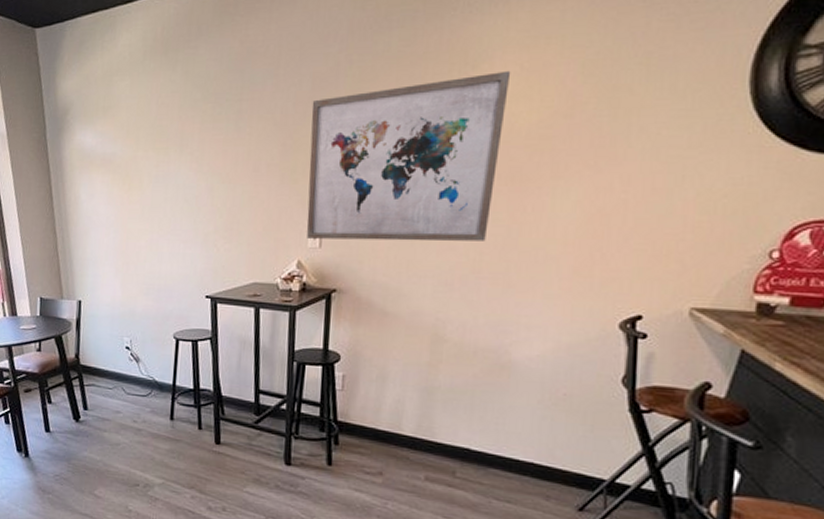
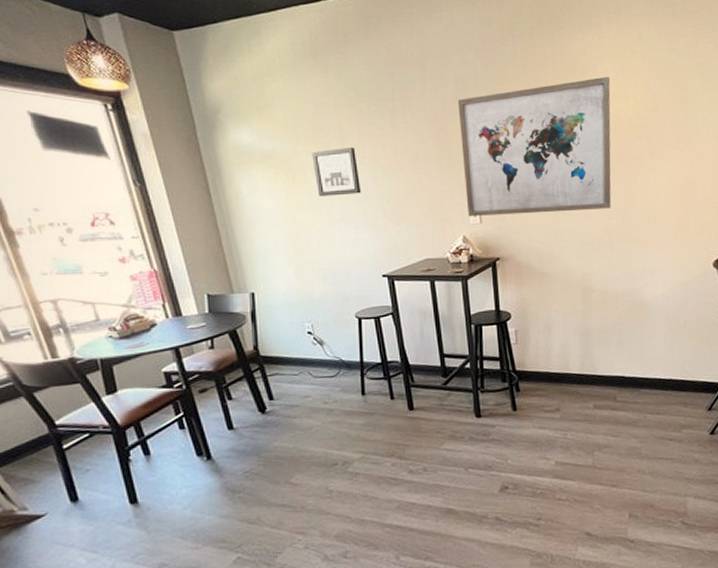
wall art: none [149,154,195,206] -> present [312,147,362,197]

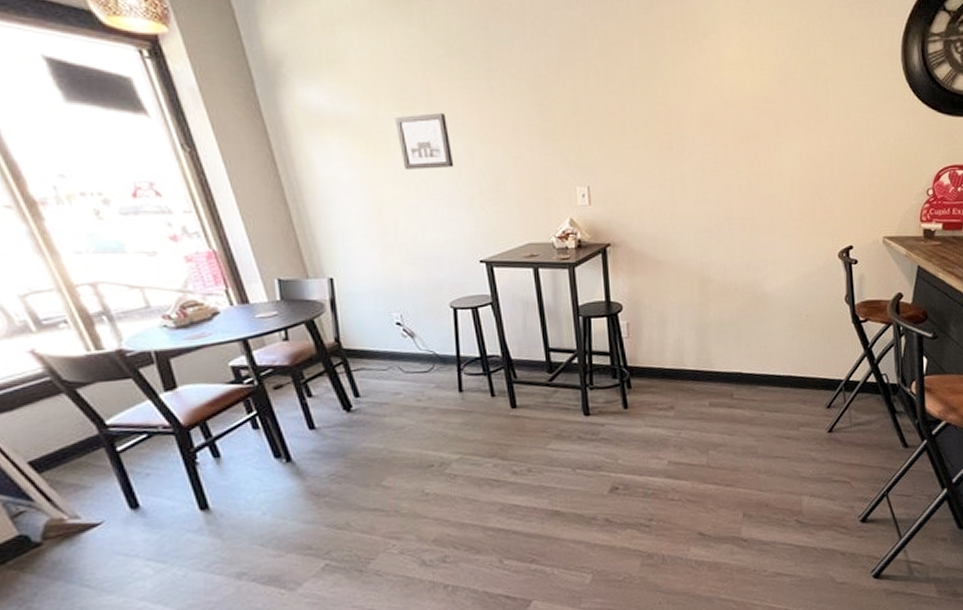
wall art: present [457,76,612,216] -> none [563,41,735,197]

